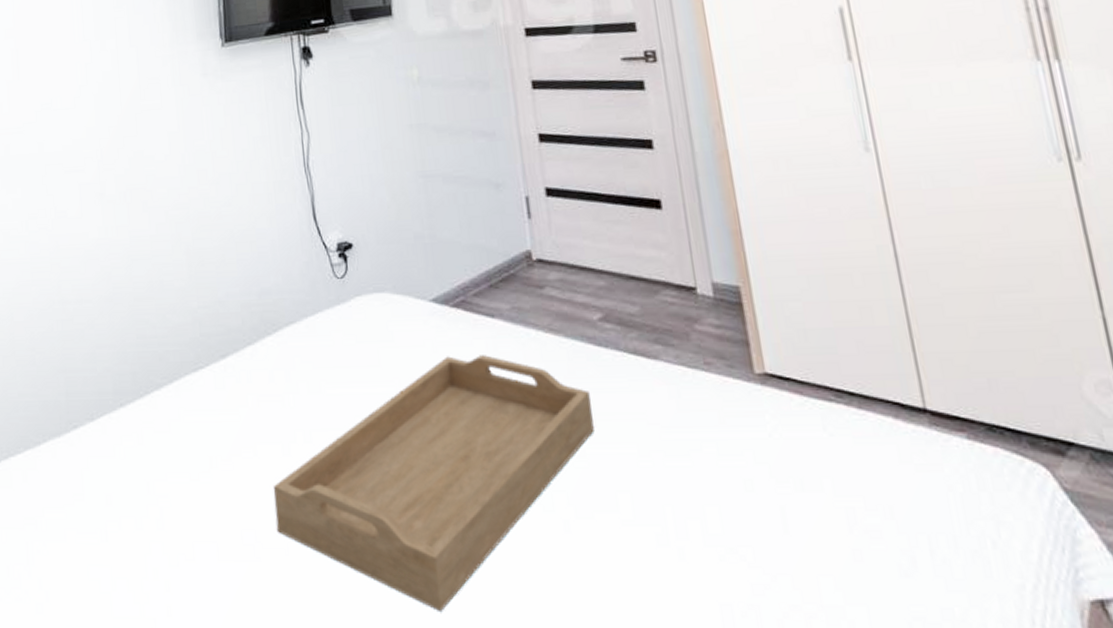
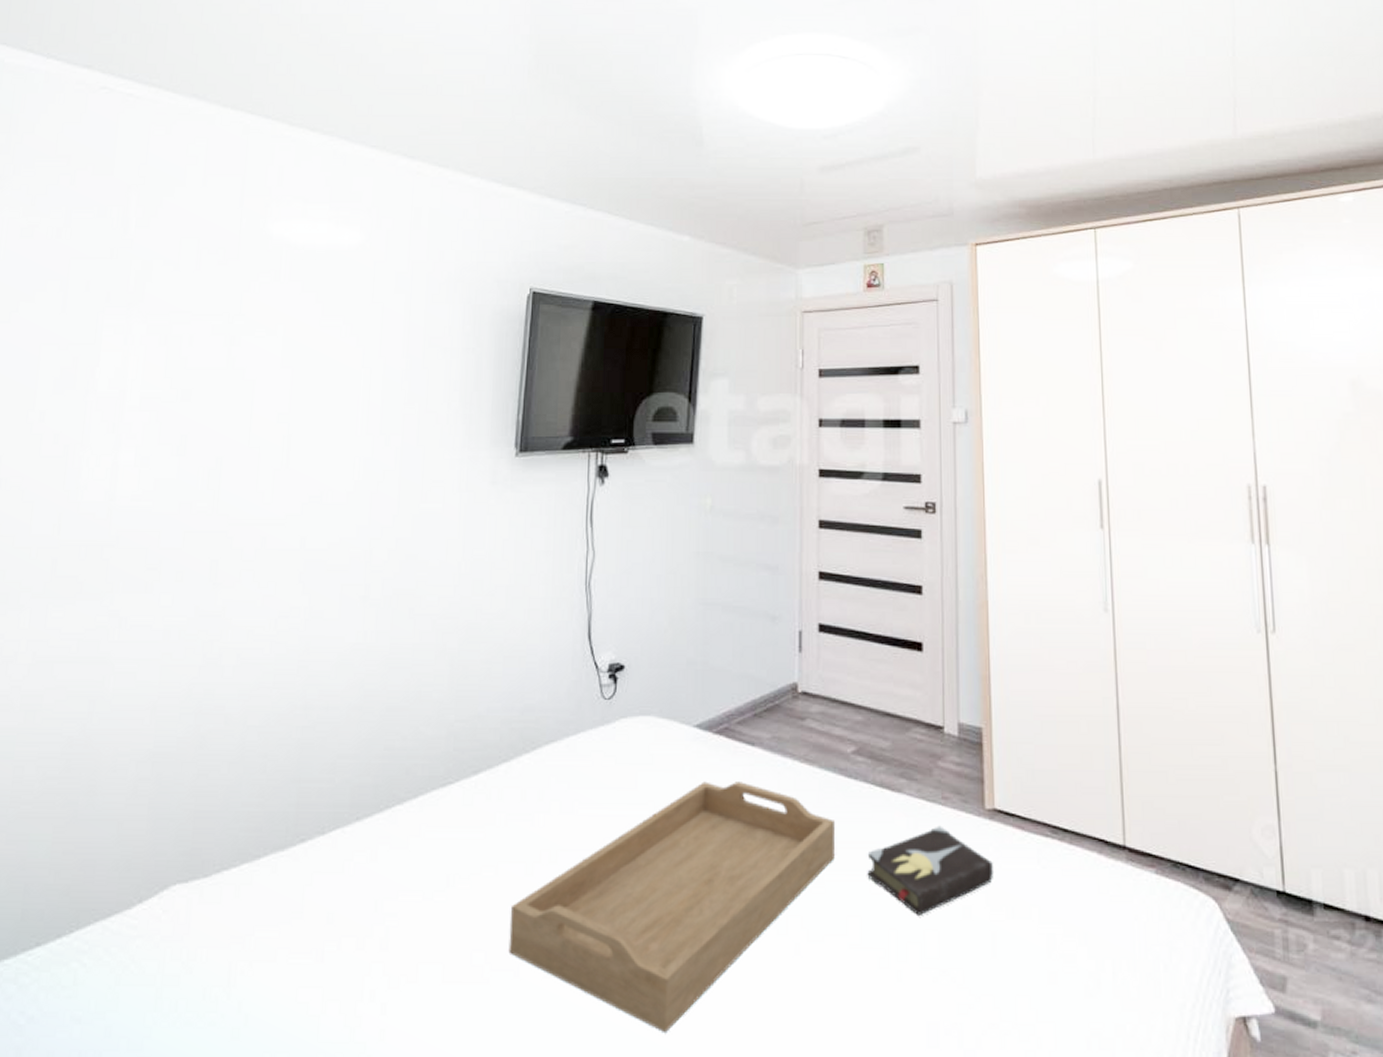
hardback book: none [630,393,774,489] -> present [867,825,993,915]

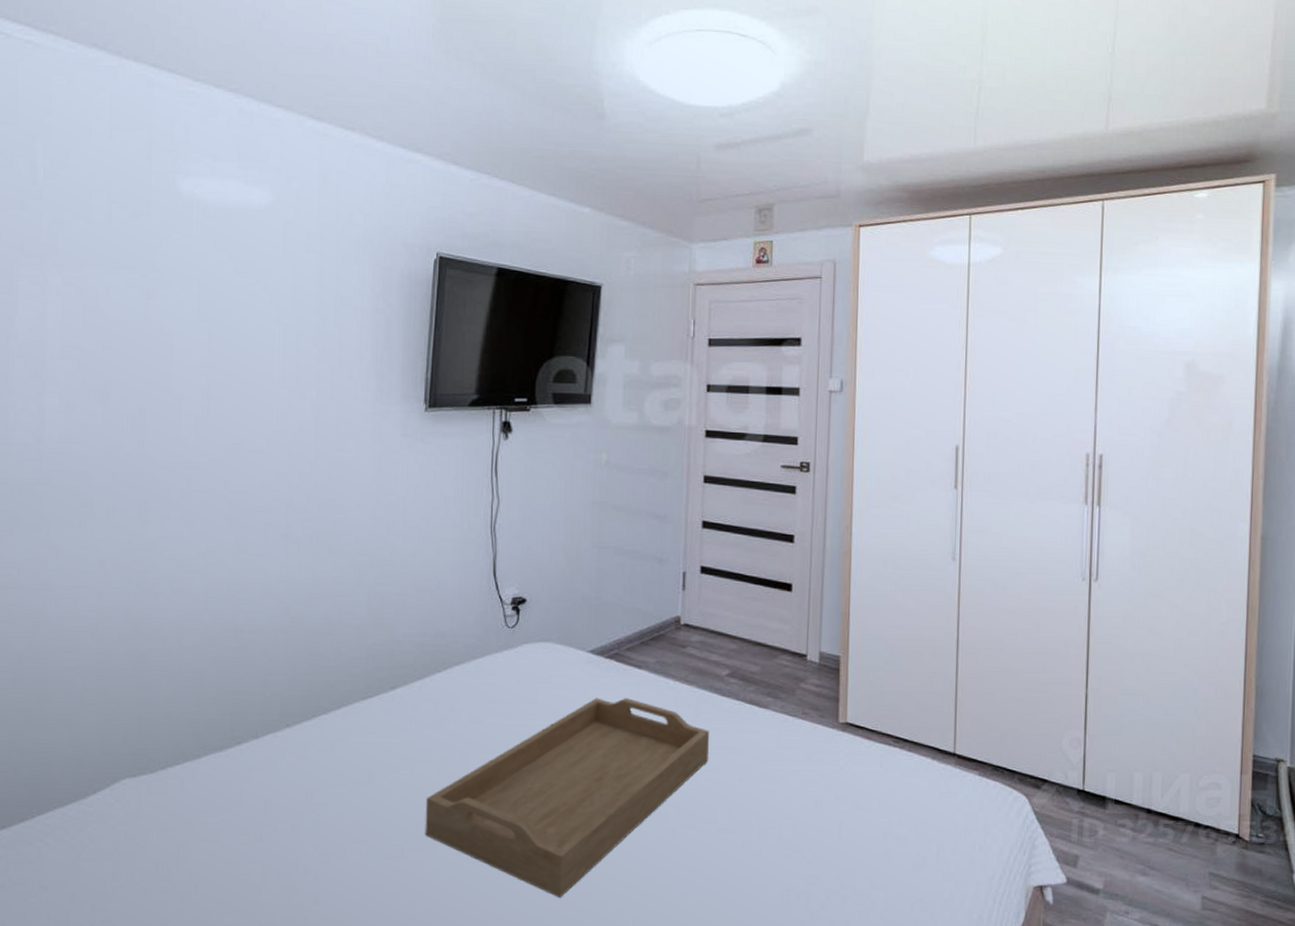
hardback book: present [867,825,993,915] -> none [735,736,843,807]

